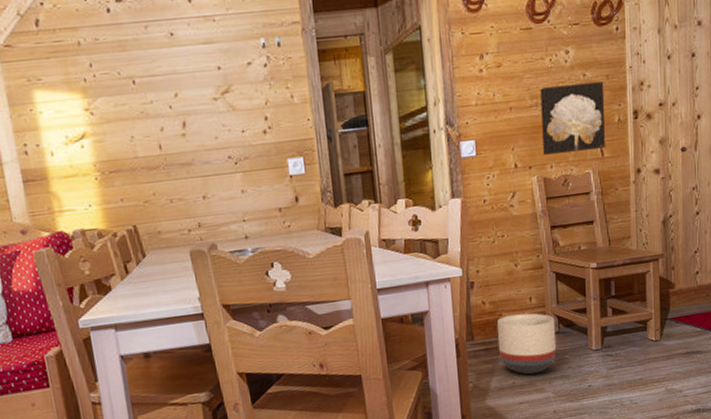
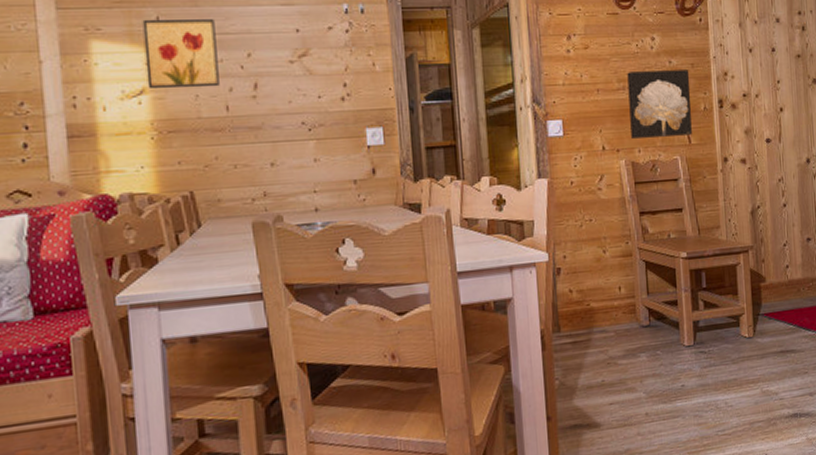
wall art: none [77,62,152,134] -> present [142,18,220,90]
planter: present [496,313,557,375] -> none [584,303,648,372]

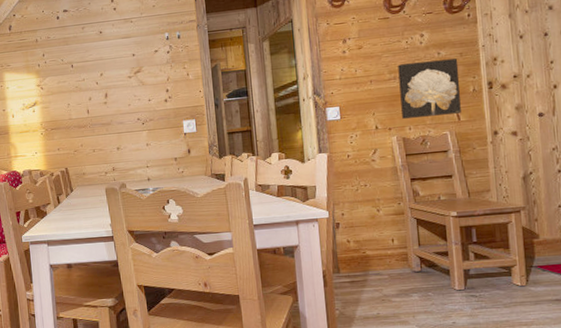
wall art: present [142,18,220,90] -> none [34,52,83,102]

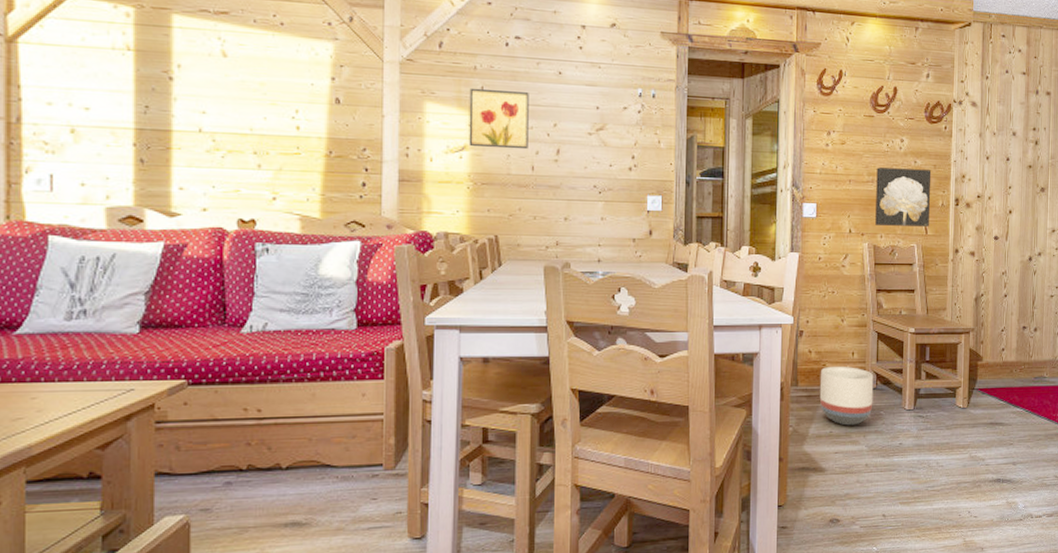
wall art: none [34,52,83,102] -> present [469,87,529,150]
planter: none [361,252,420,307] -> present [819,366,874,426]

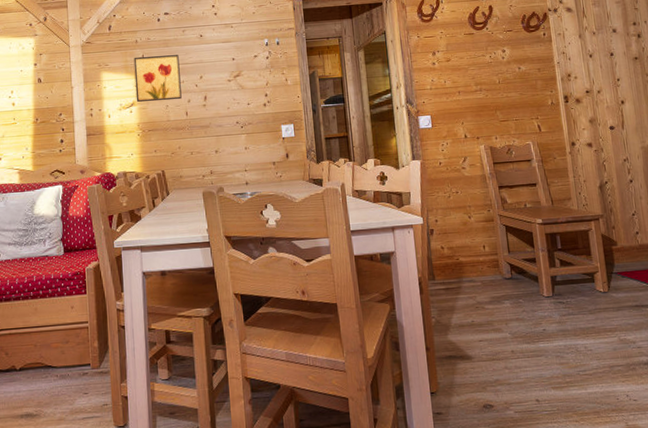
planter: present [819,366,874,426] -> none [455,259,511,315]
wall art: present [875,167,932,227] -> none [483,73,542,129]

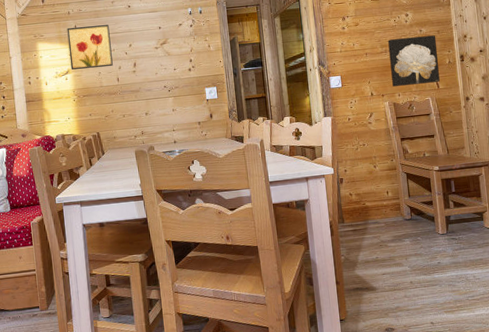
wall art: none [483,73,542,129] -> present [388,35,440,87]

